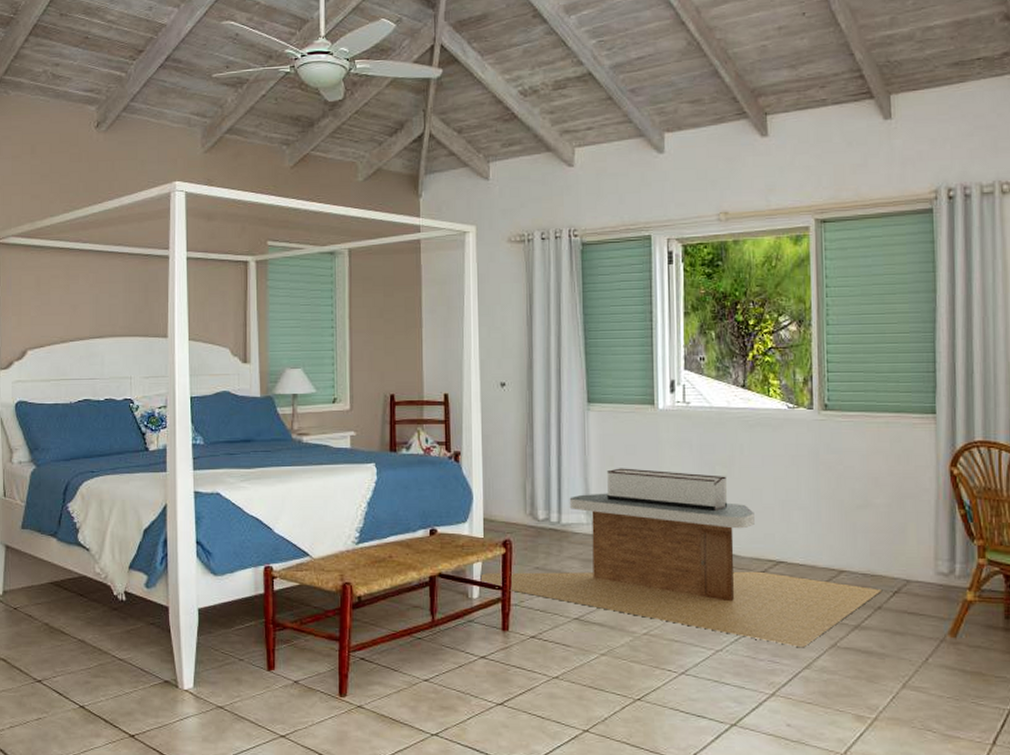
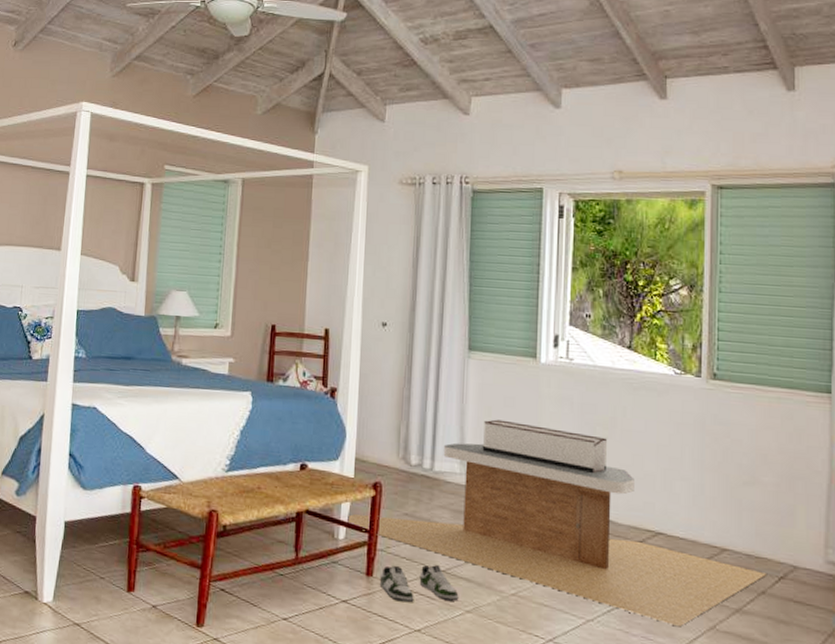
shoe: none [515,614,593,652] -> present [379,565,459,603]

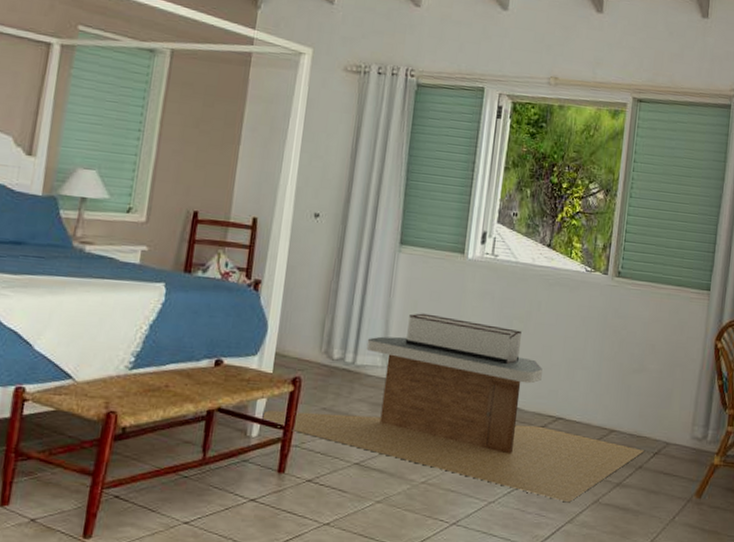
shoe: present [379,565,459,603] -> none [291,458,371,497]

